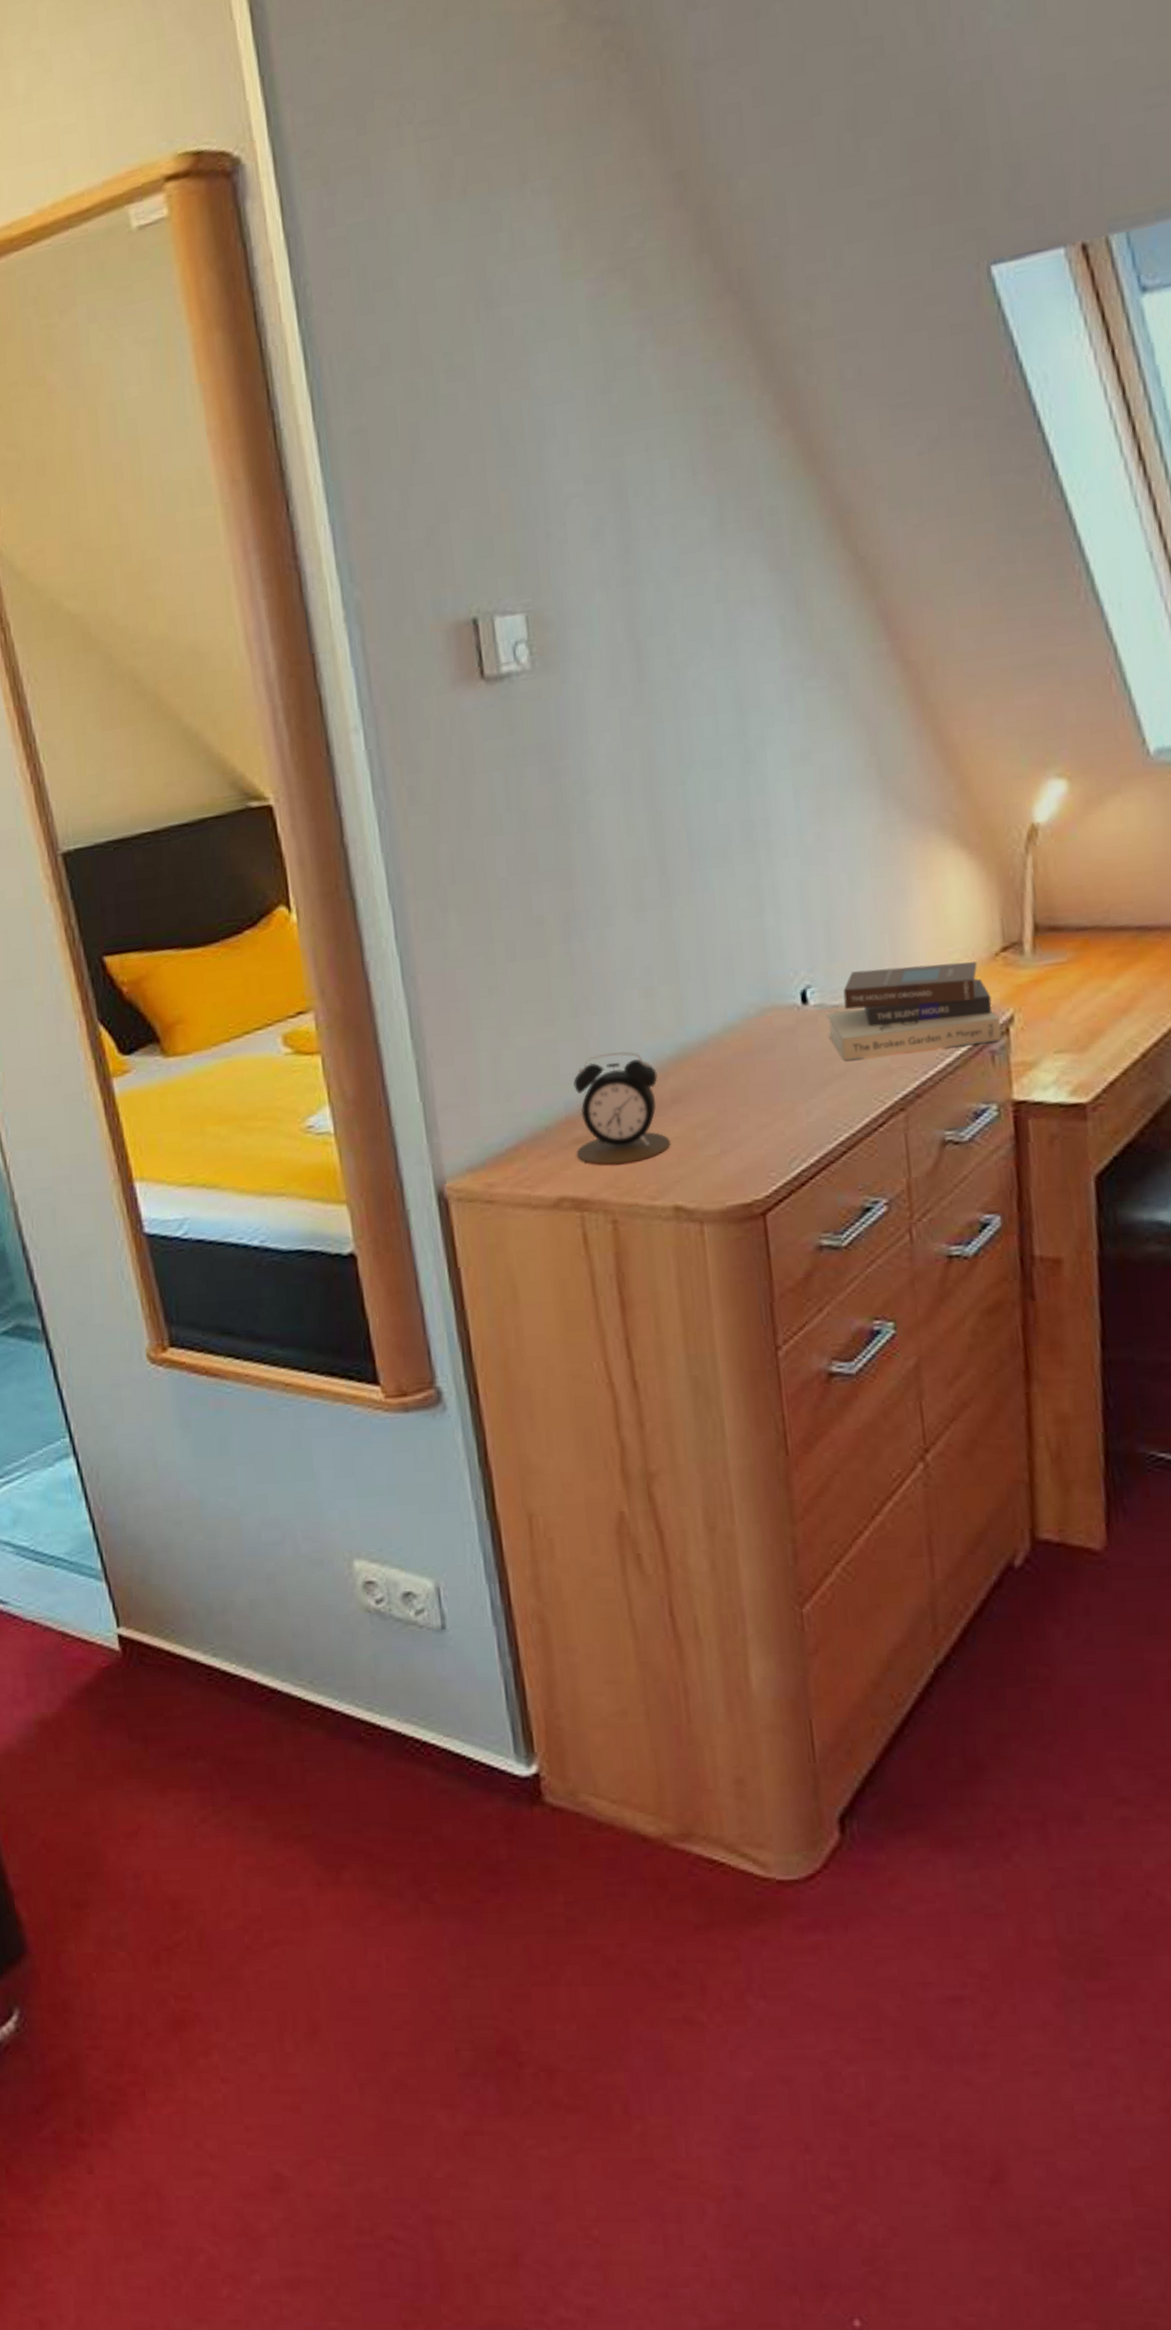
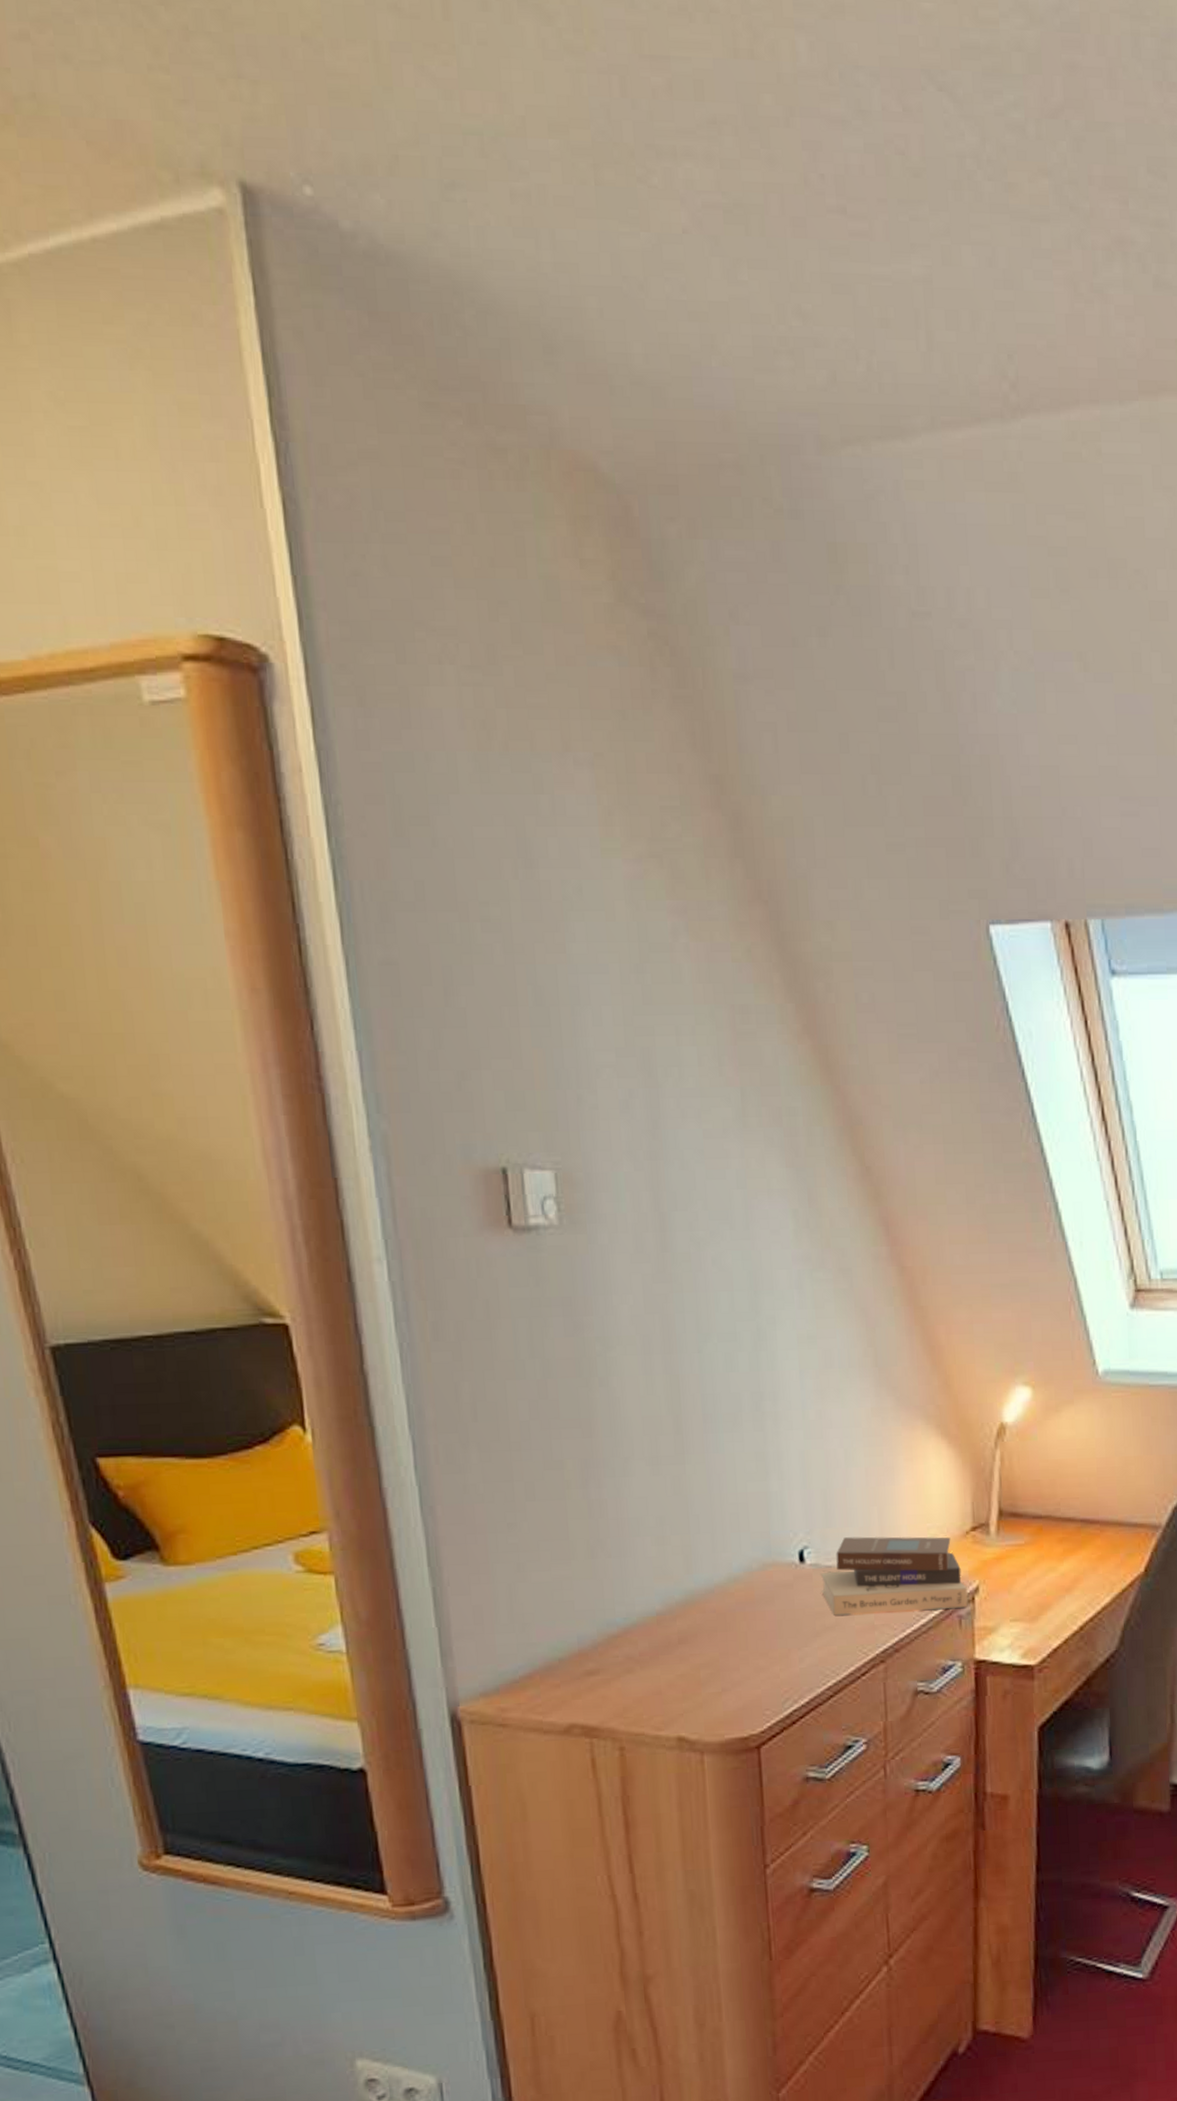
alarm clock: present [573,1051,670,1166] -> none [587,1593,676,1697]

